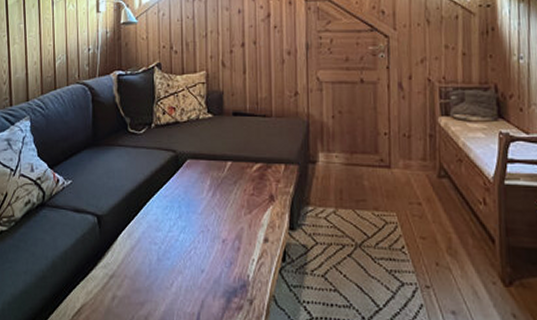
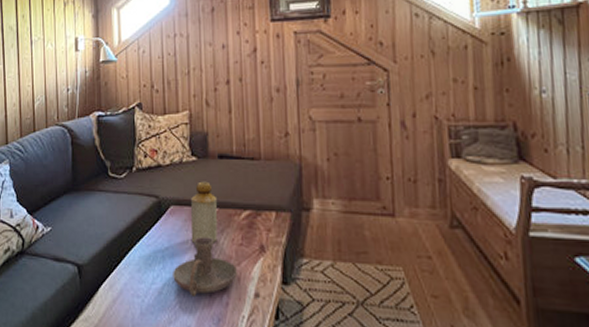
candle holder: none [188,188,248,244] -> present [173,237,237,298]
bottle: none [206,137,231,194] -> present [190,181,218,243]

